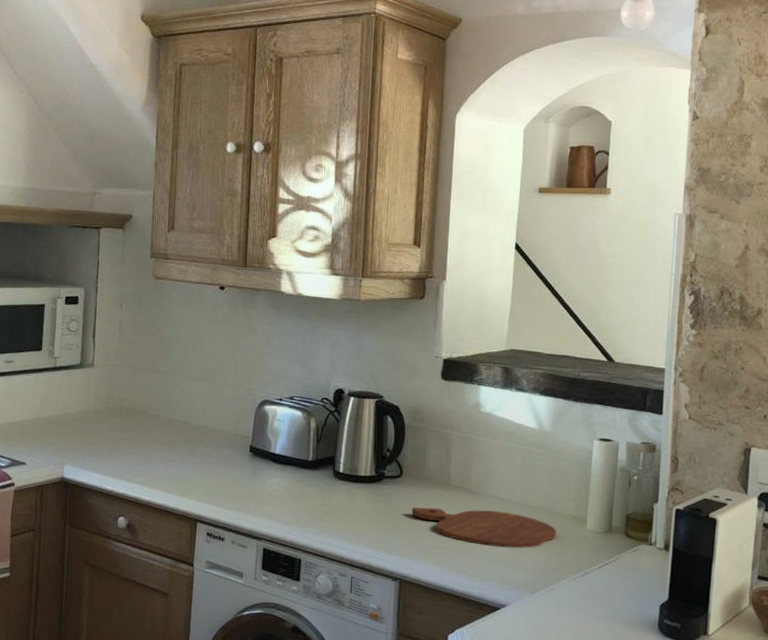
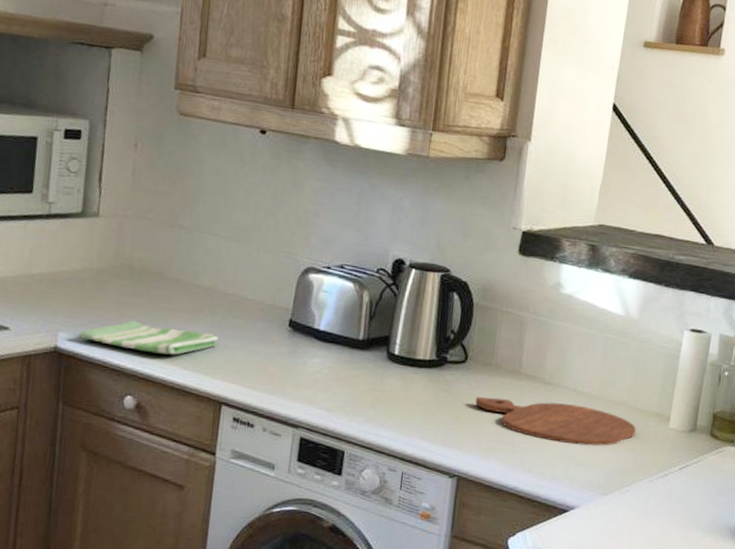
dish towel: none [80,452,193,481] -> present [78,320,219,355]

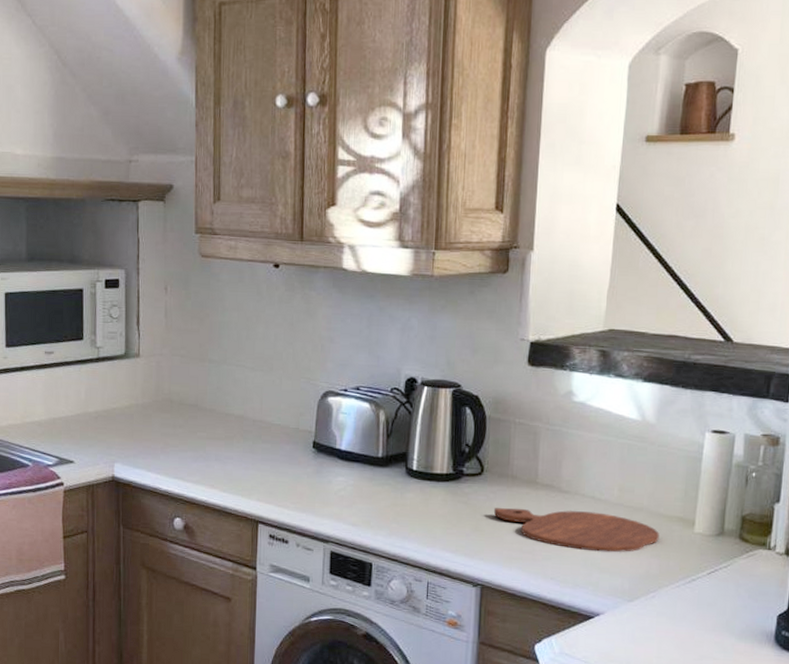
dish towel: present [78,320,219,355] -> none [131,449,251,479]

